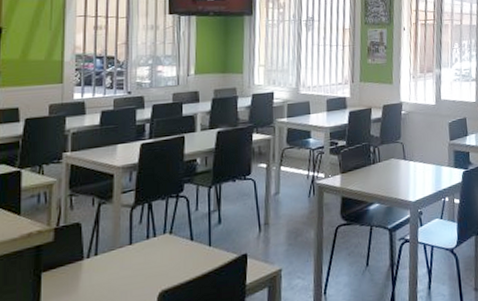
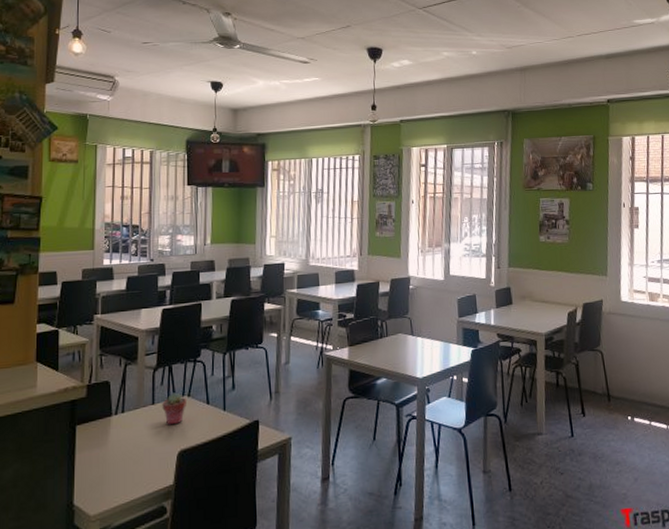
potted succulent: none [141,230,168,266] -> present [162,392,186,426]

